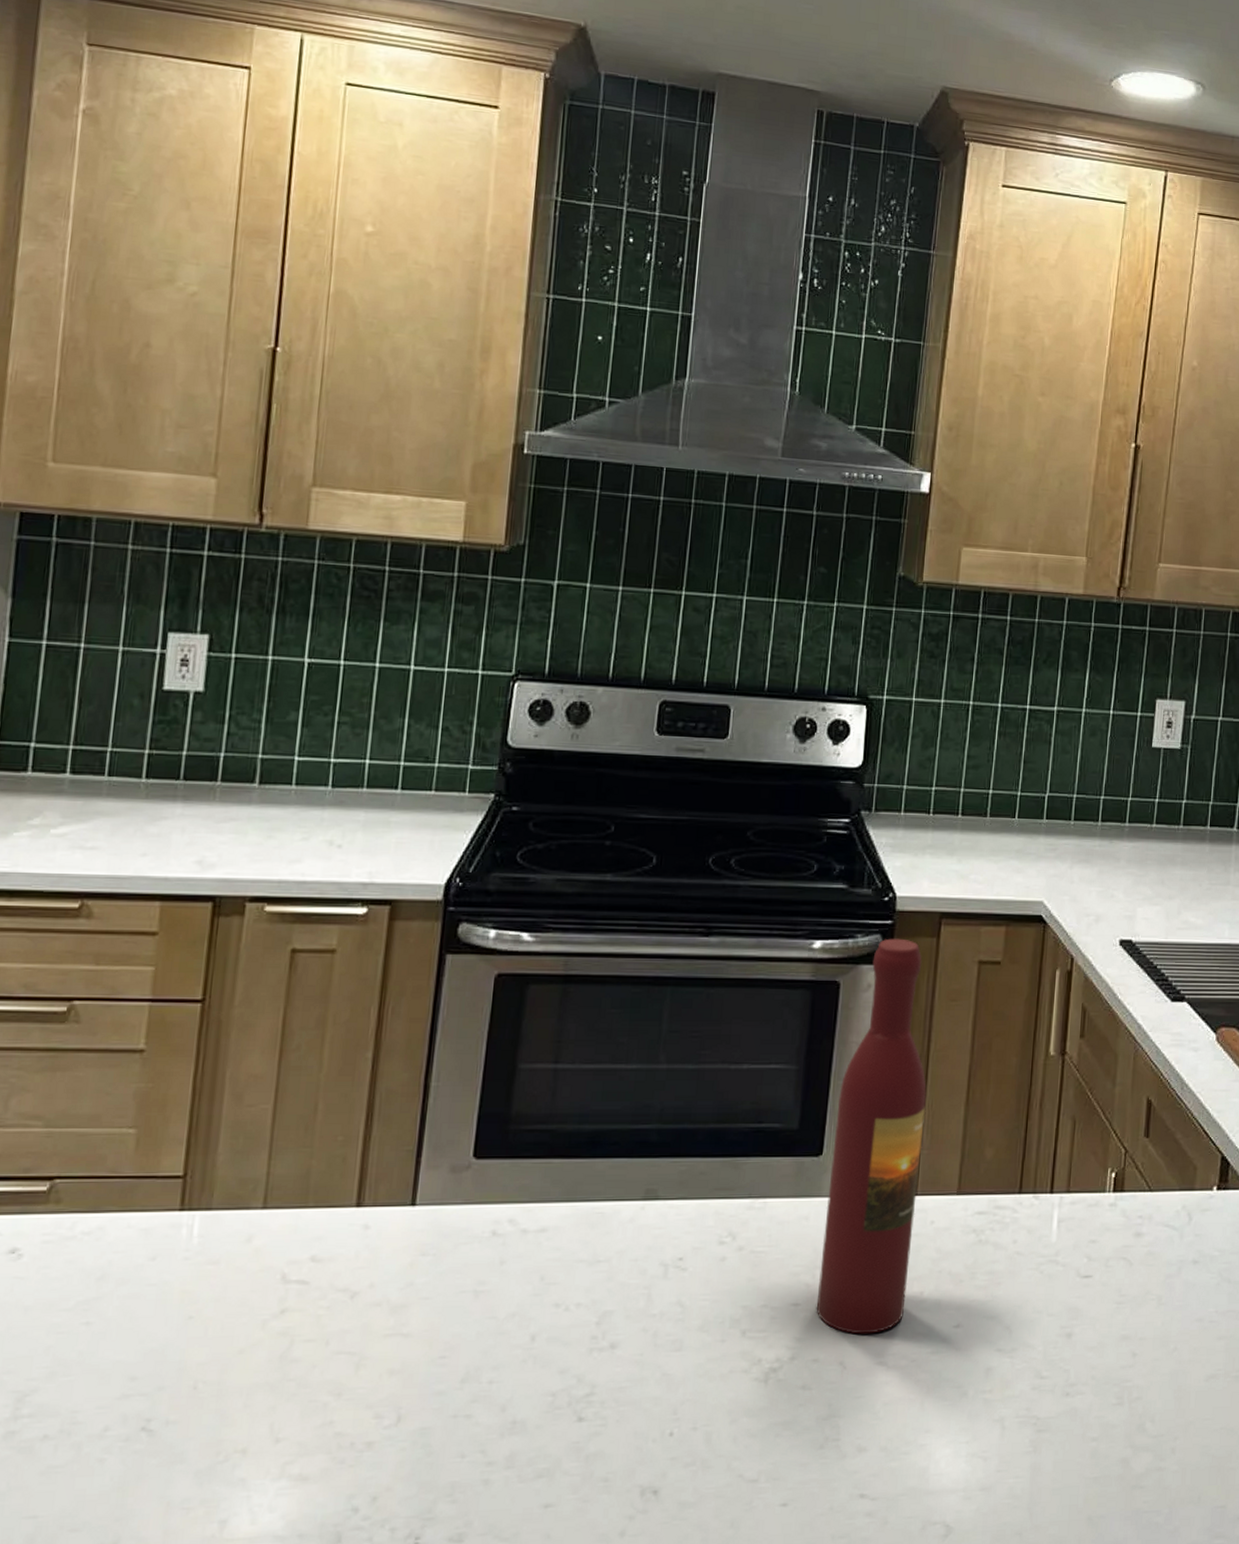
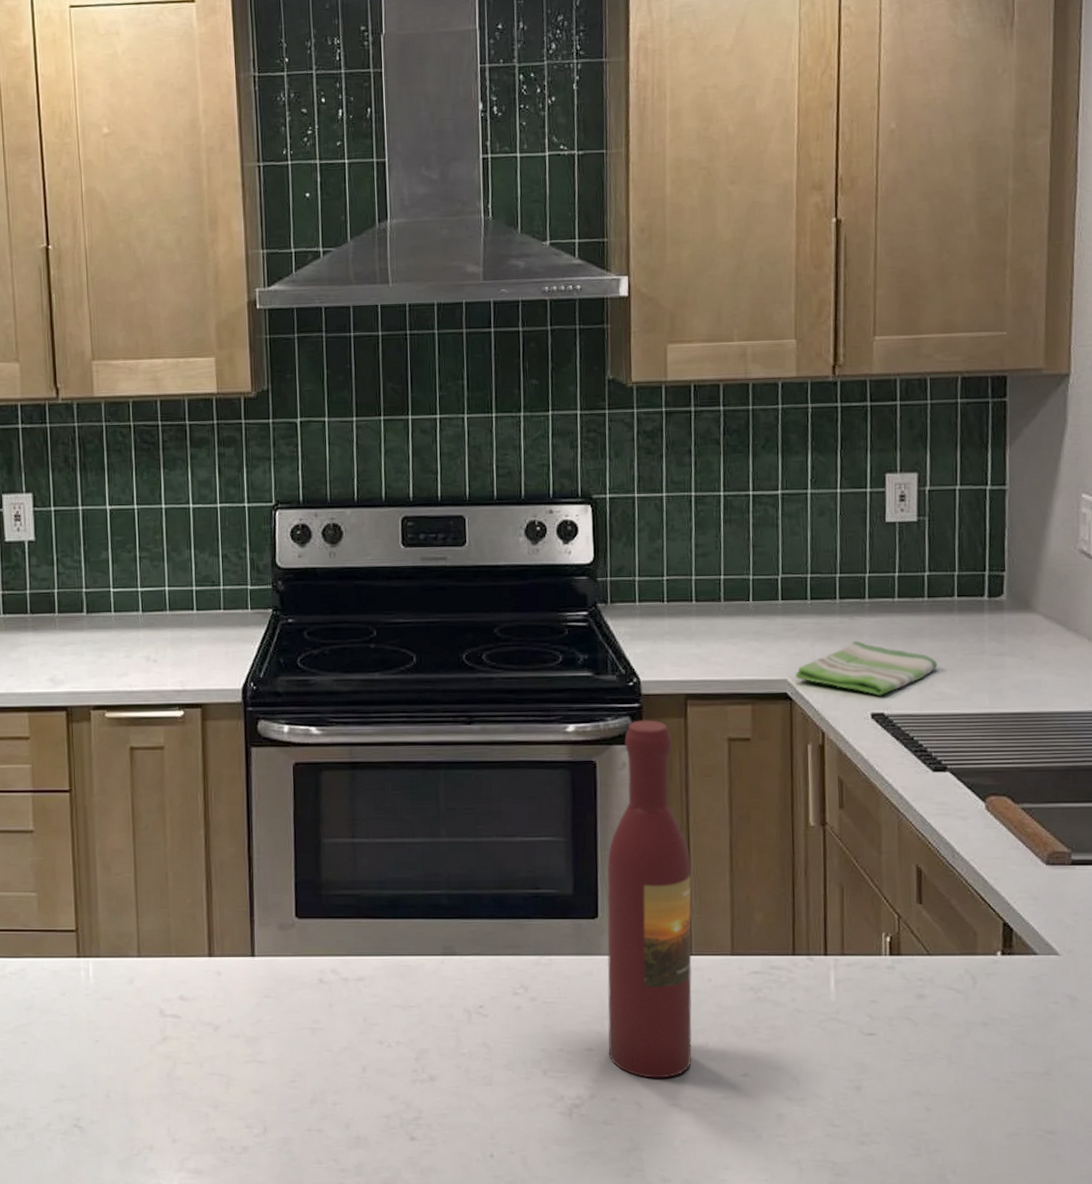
dish towel: none [1051,864,1186,922] -> present [795,640,938,696]

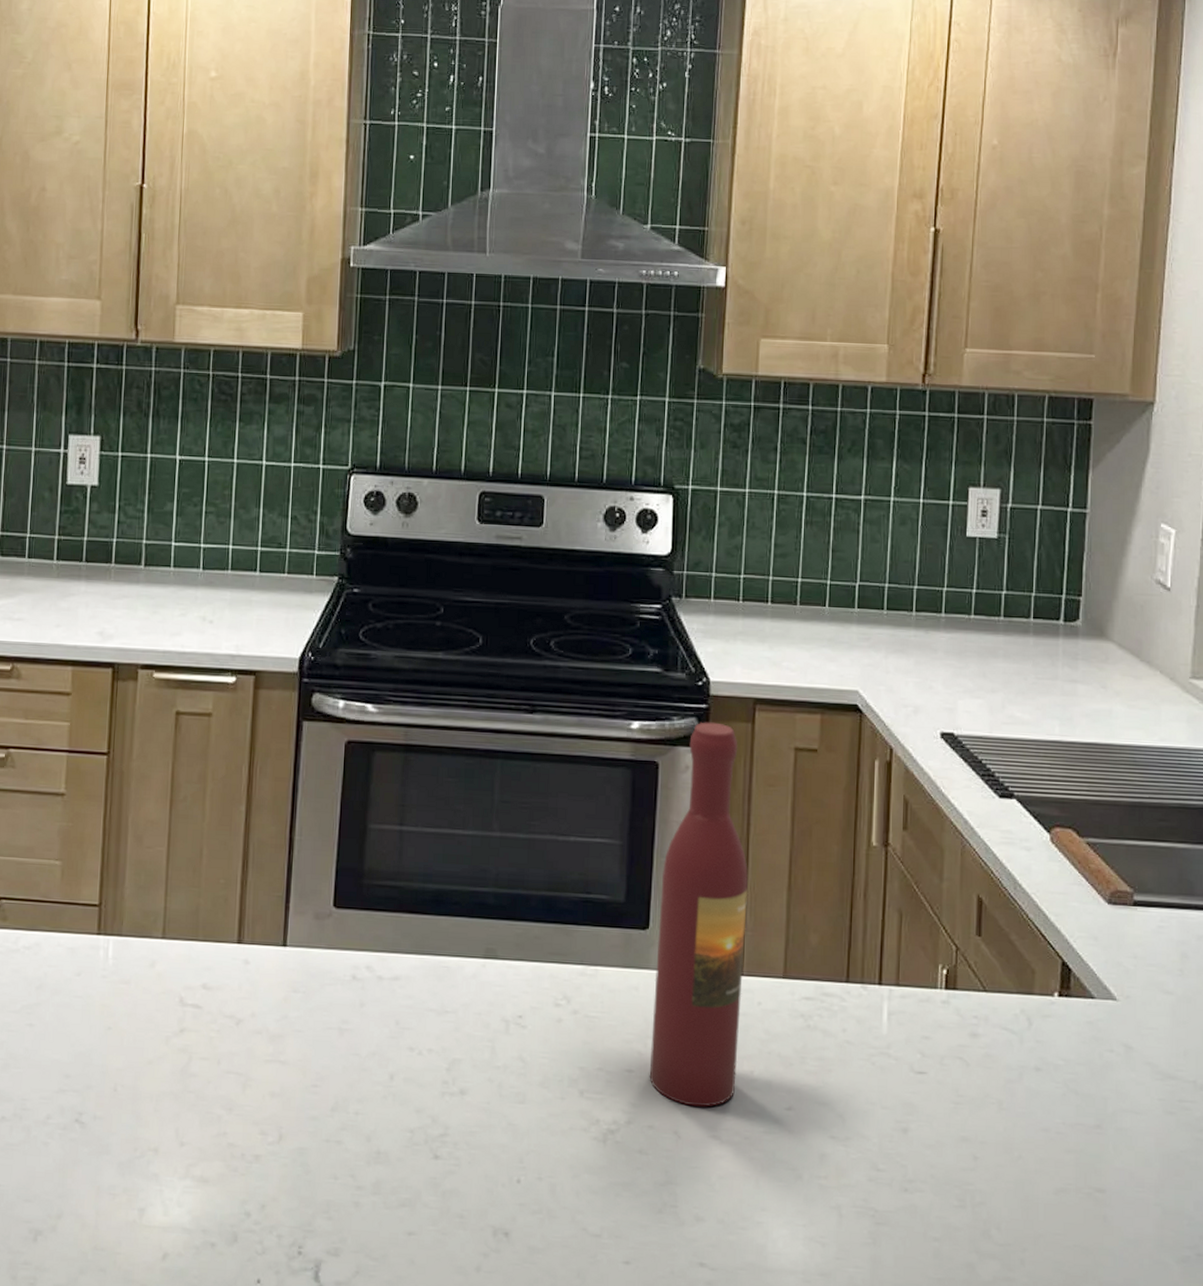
dish towel: present [795,640,938,696] -> none [867,655,1010,715]

